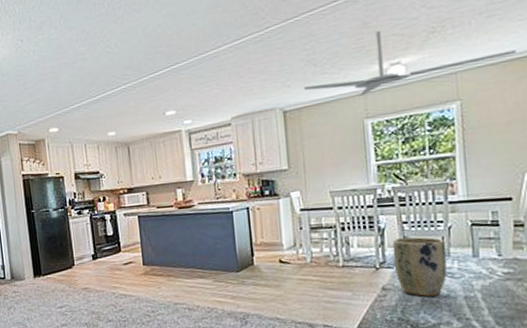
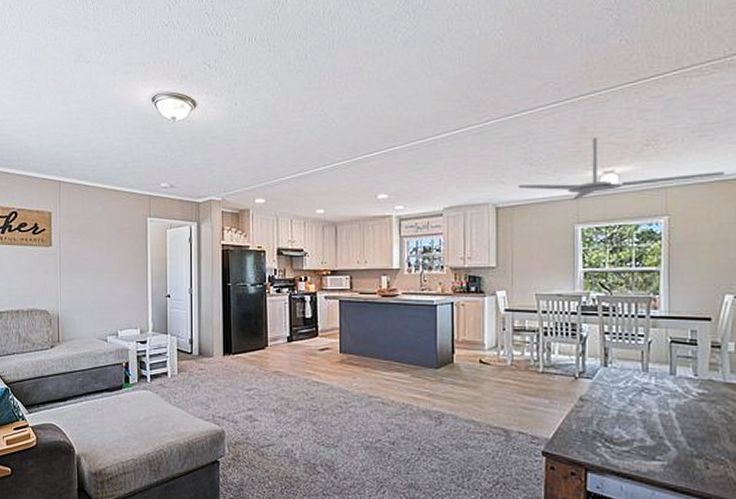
plant pot: present [392,237,447,297] -> none [593,349,645,411]

